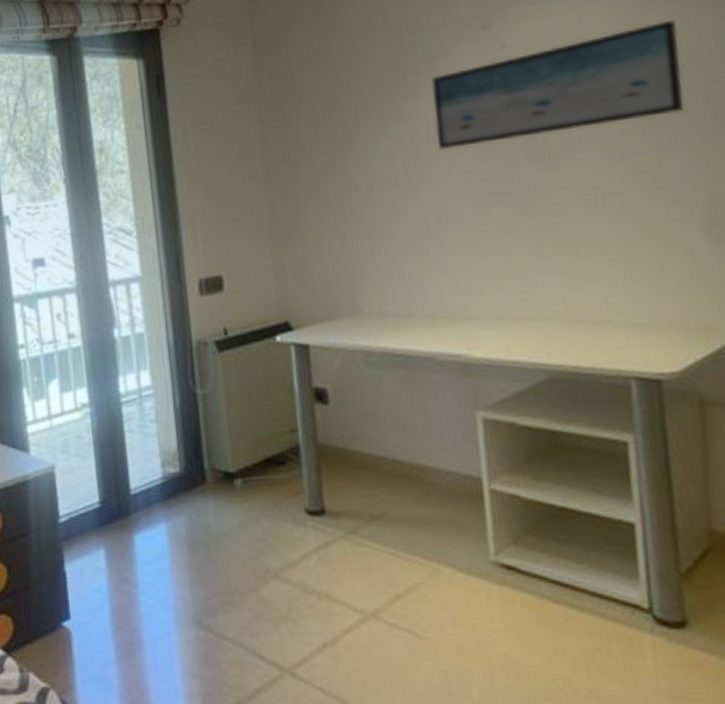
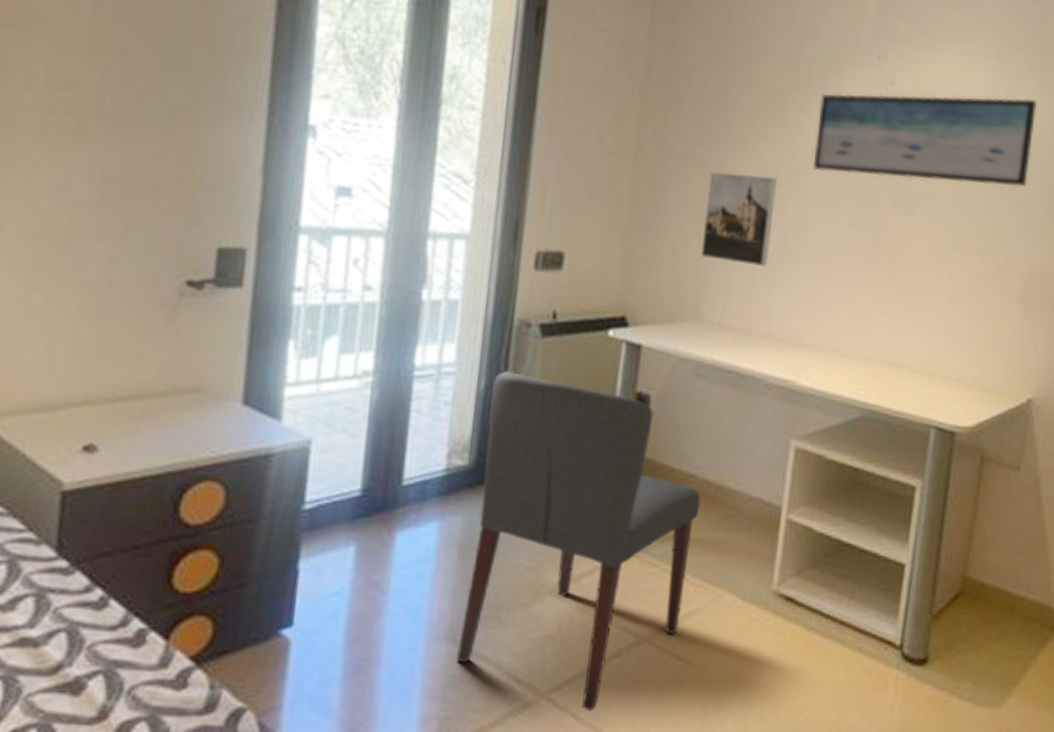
chair: none [186,386,402,685] -> present [456,371,701,712]
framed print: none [339,166,413,255] -> present [701,171,778,267]

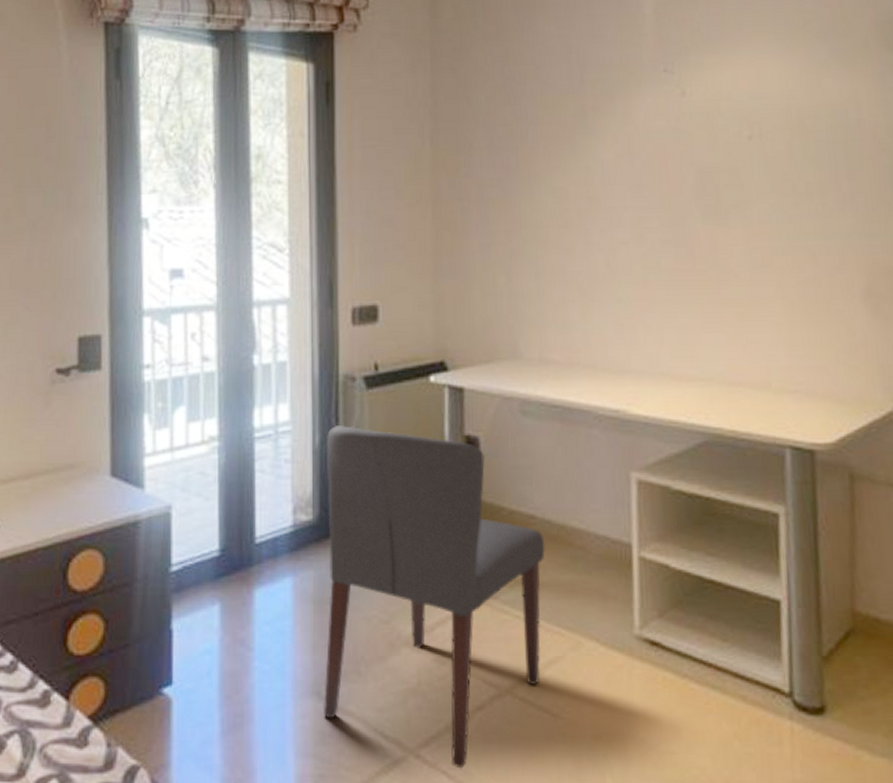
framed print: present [701,171,778,267] -> none [508,206,580,297]
wall art: present [814,93,1037,187] -> none [610,85,852,193]

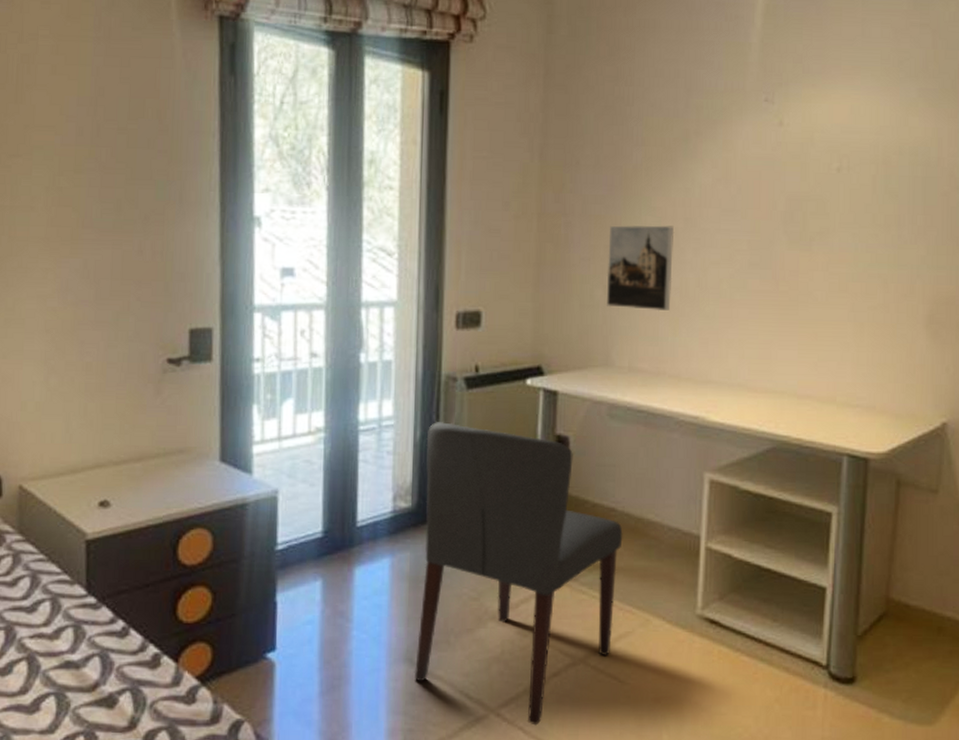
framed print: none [508,206,580,297] -> present [606,225,675,312]

